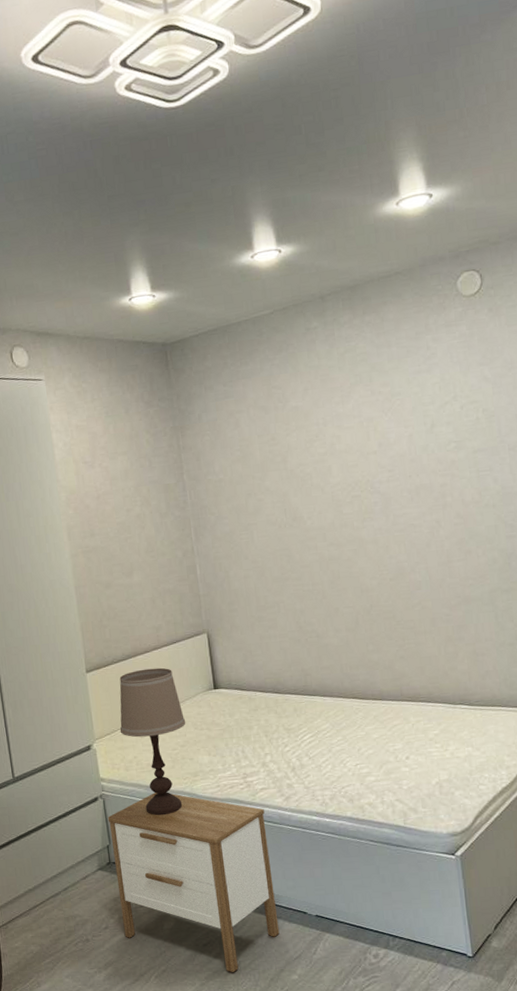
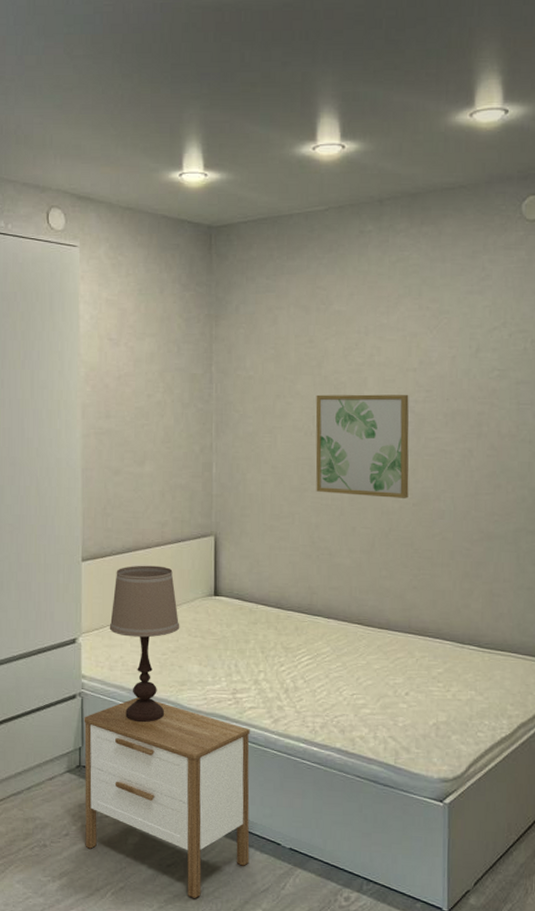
wall art: none [285,477,385,580] -> present [315,394,409,498]

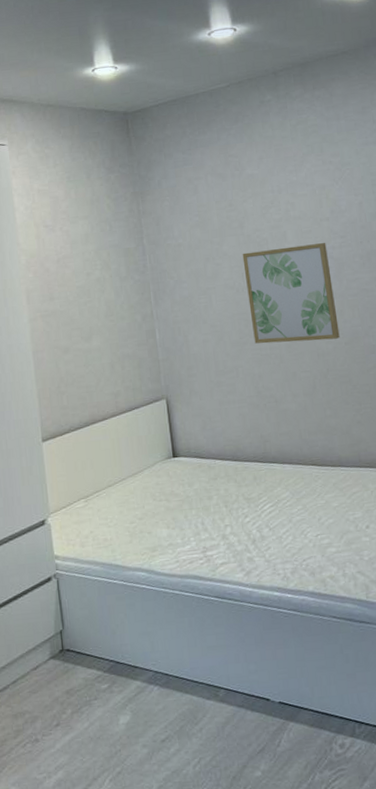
nightstand: present [83,697,250,898] -> none [61,570,242,771]
table lamp: present [109,565,180,723] -> none [76,435,145,596]

